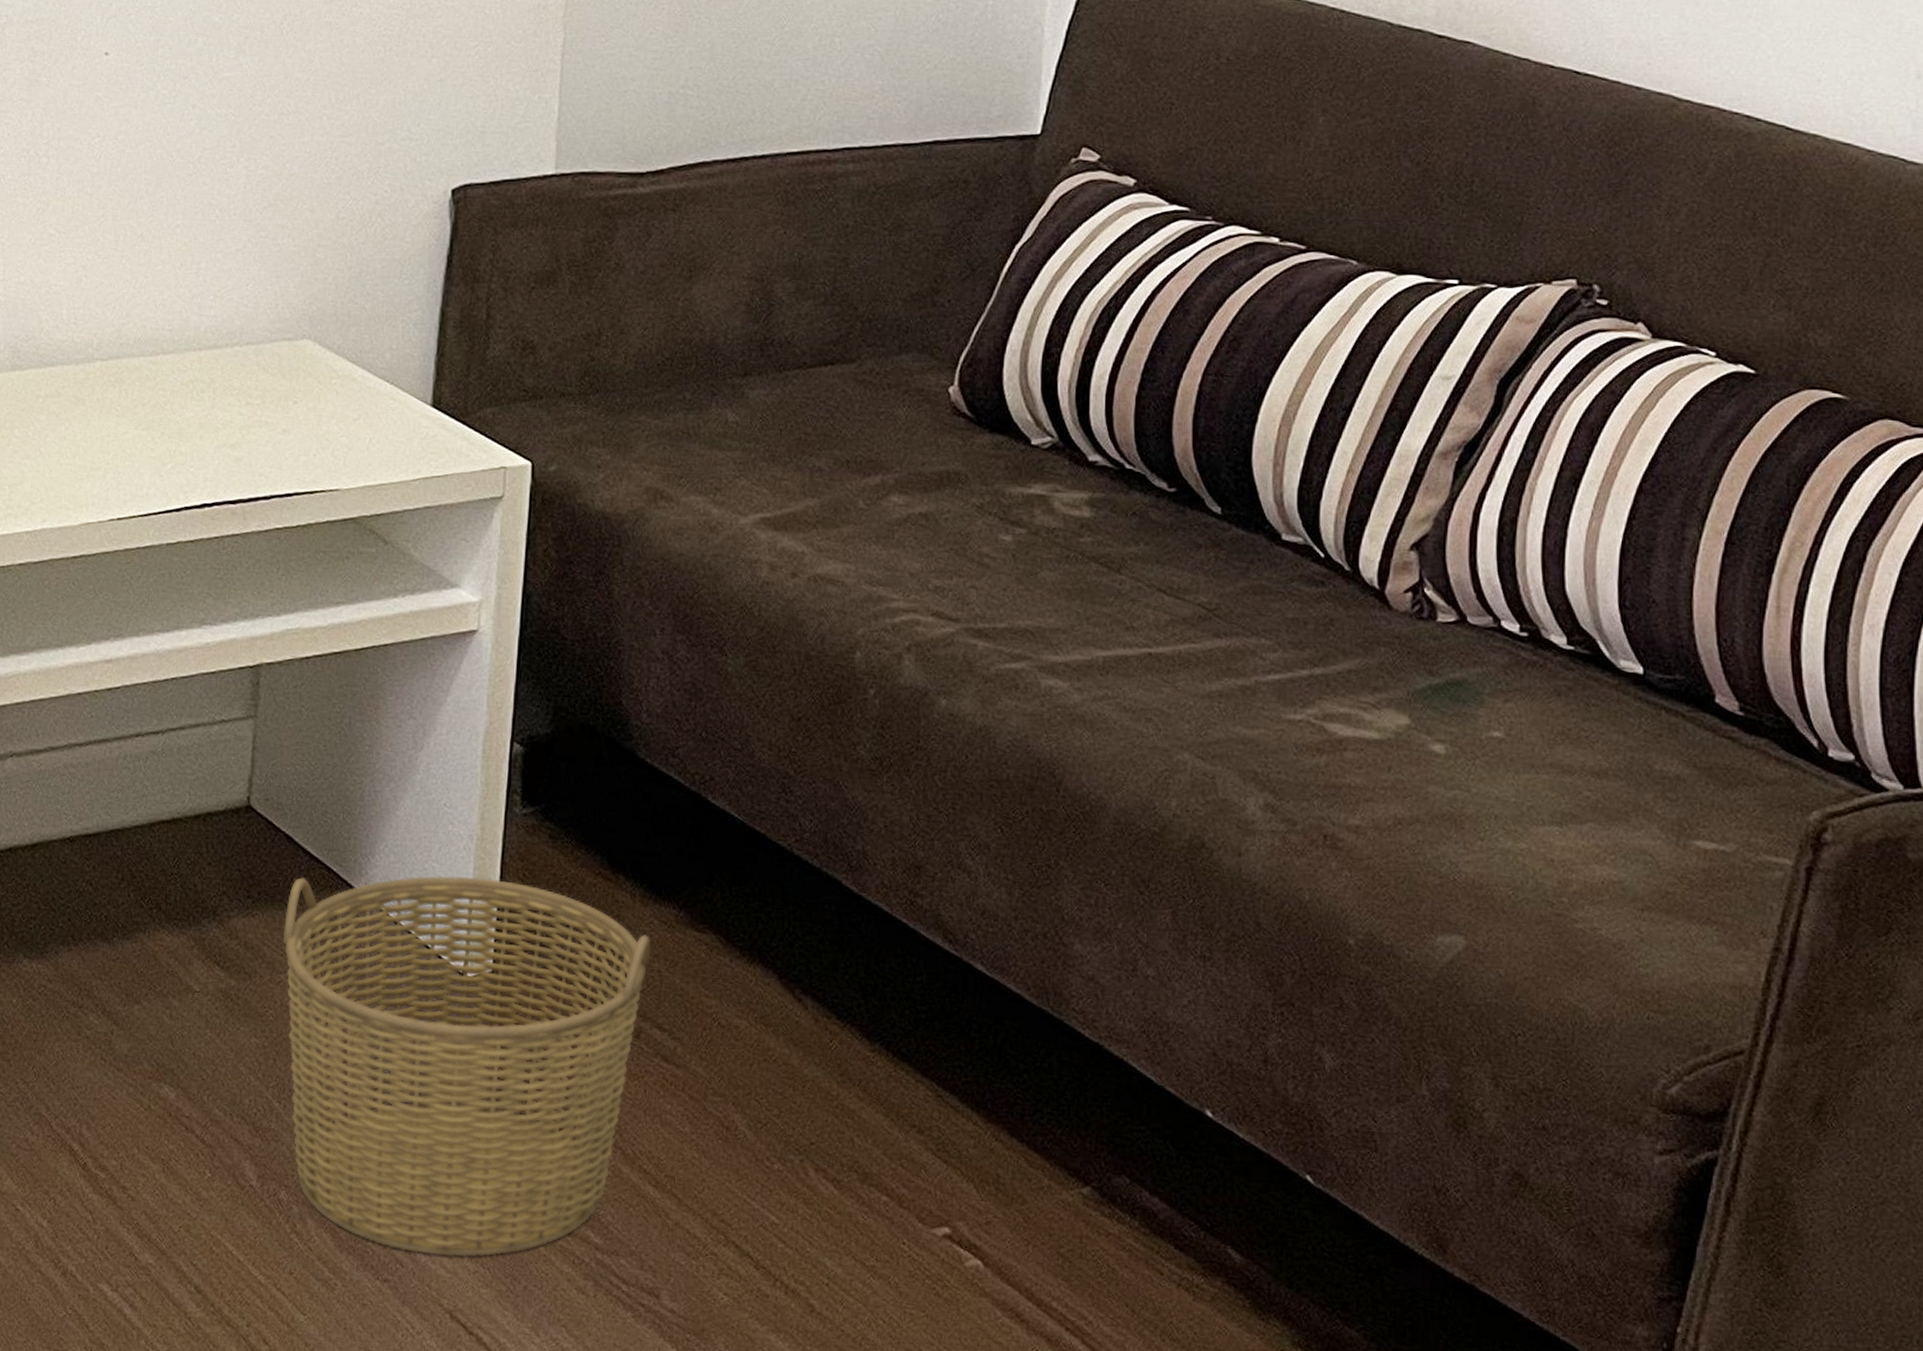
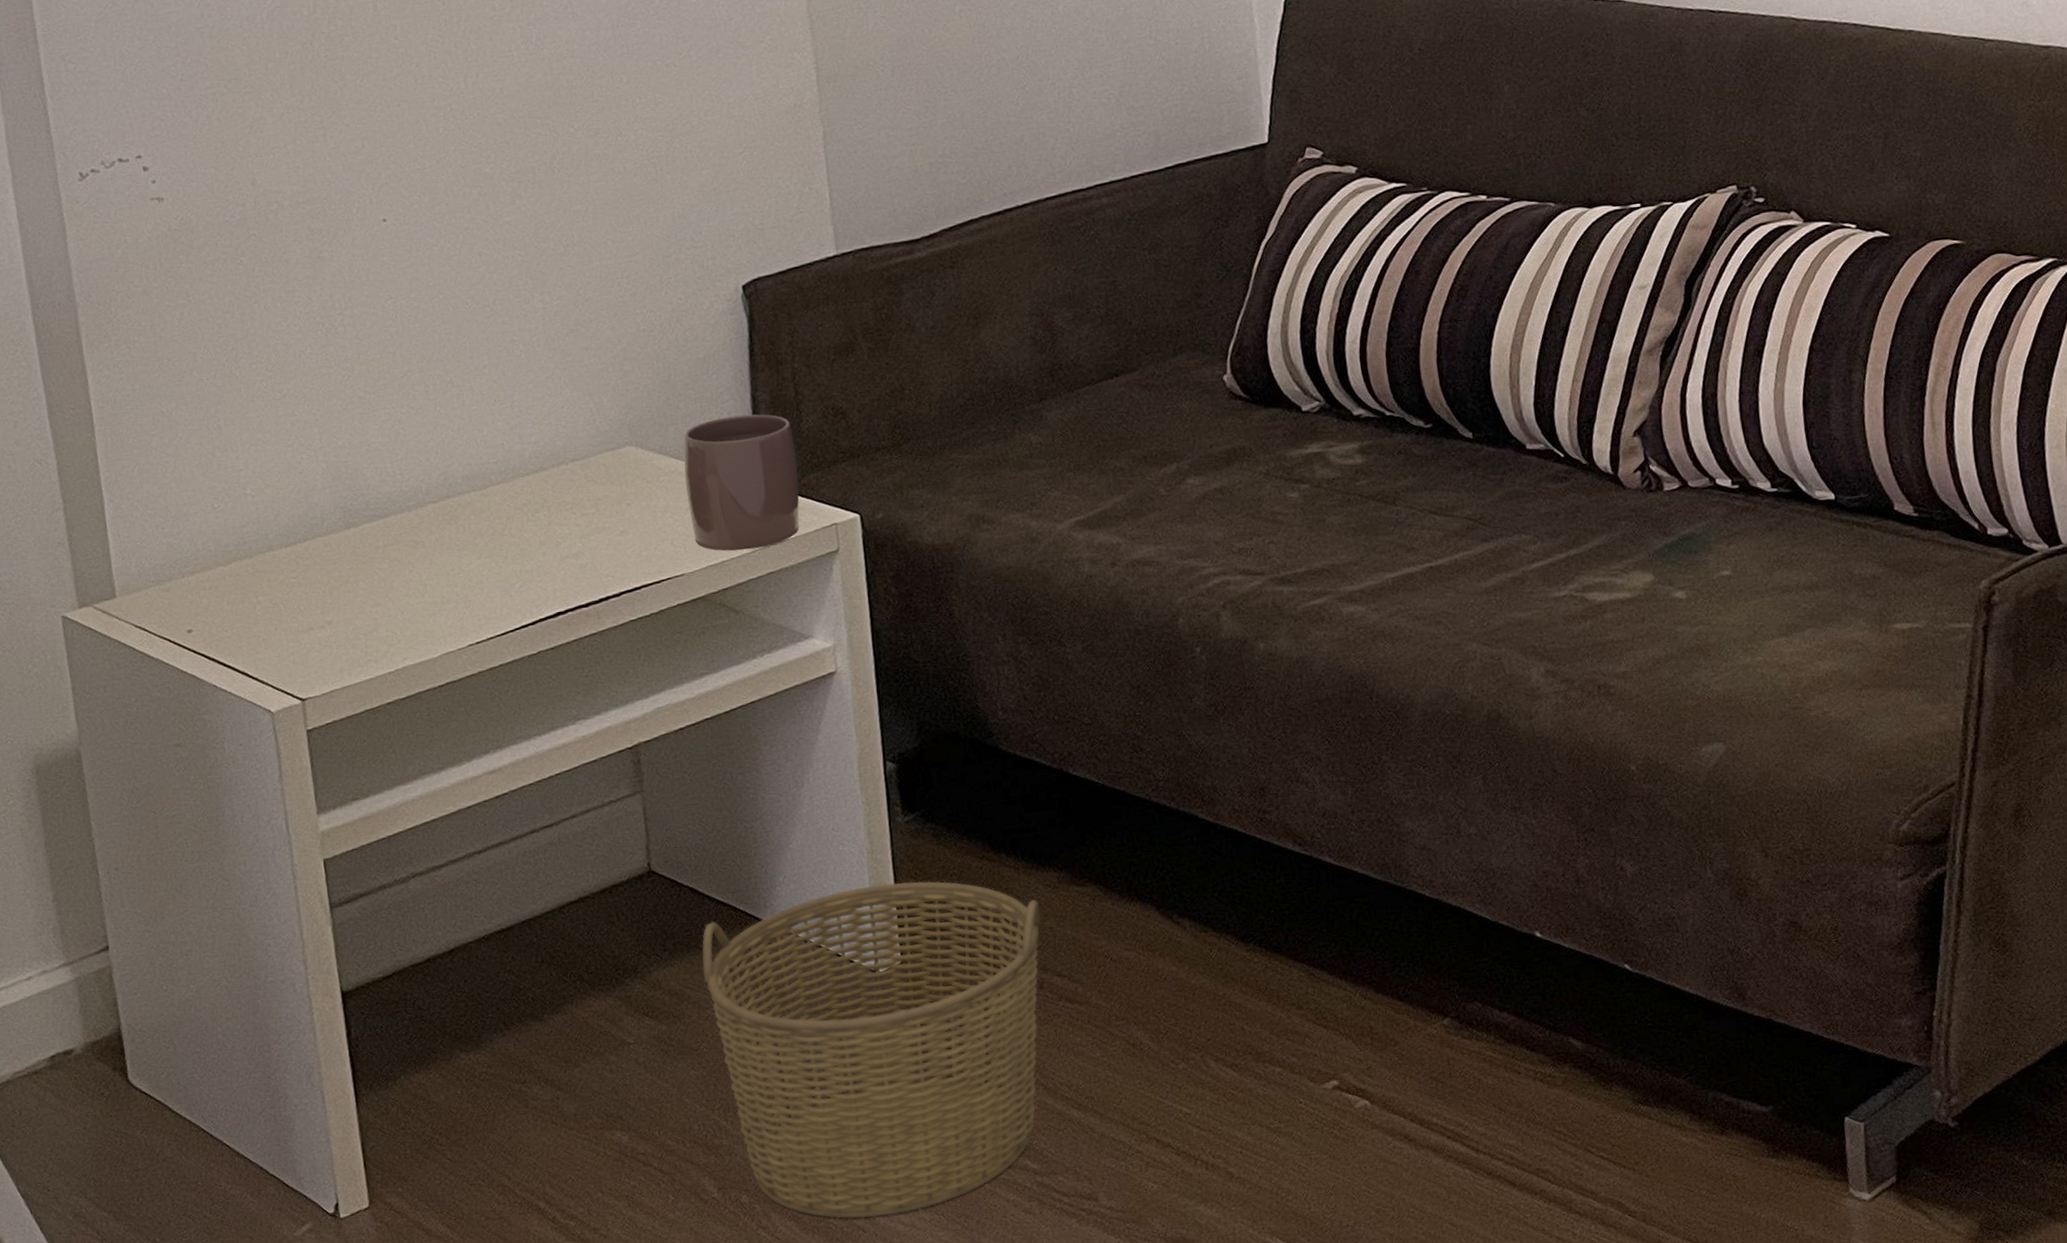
mug: none [356,327,477,478] -> present [683,414,800,552]

